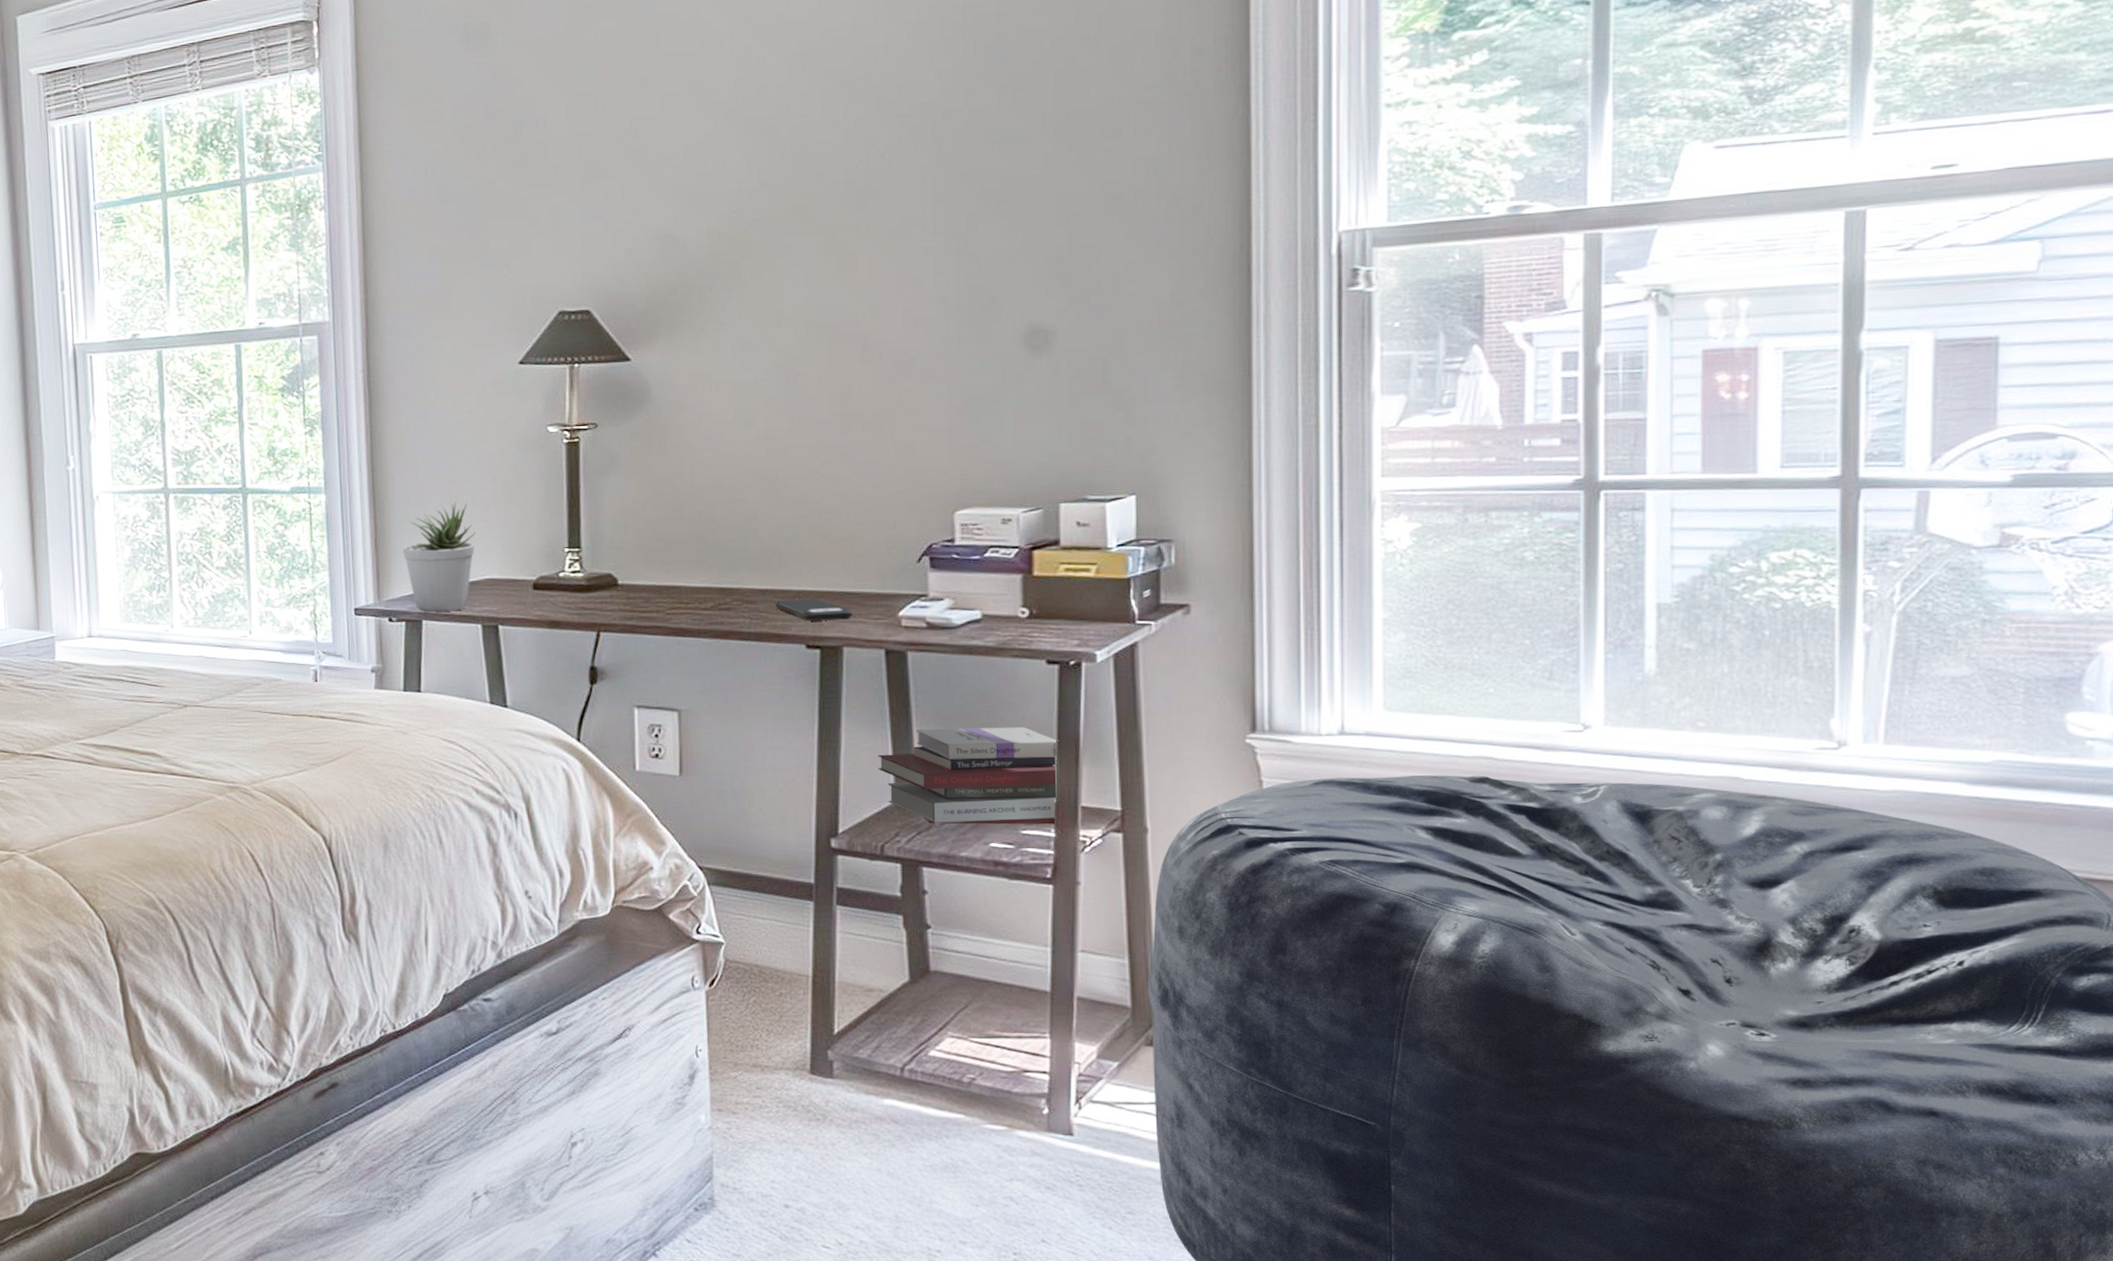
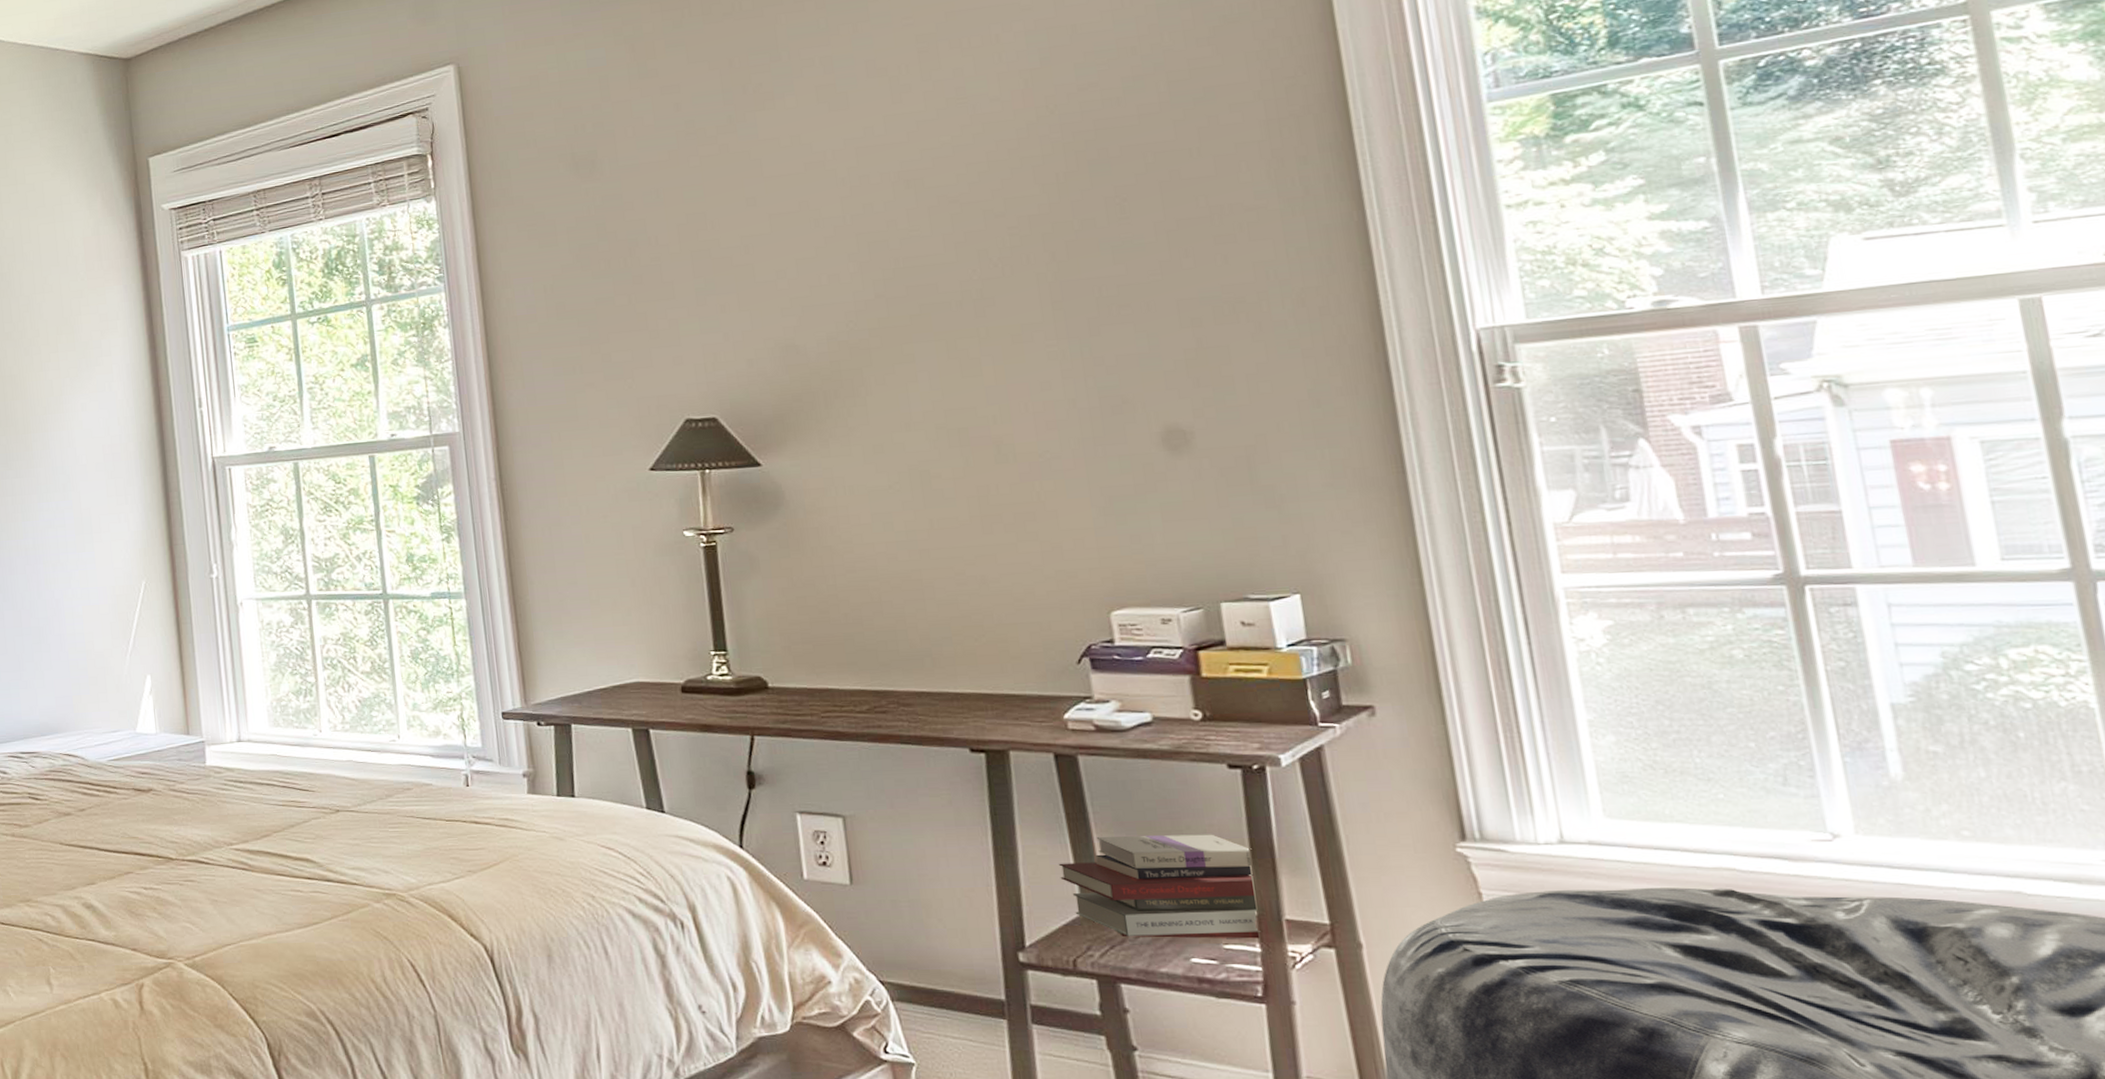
potted plant: present [402,502,476,612] -> none [545,606,620,716]
phone: present [775,599,853,621] -> none [932,701,1016,724]

